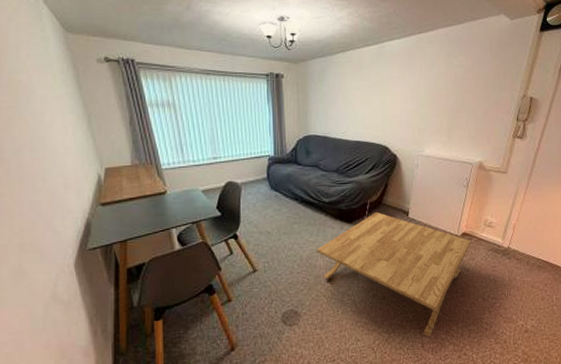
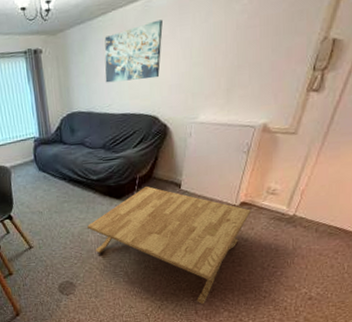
wall art: none [341,63,394,112] -> present [104,19,163,83]

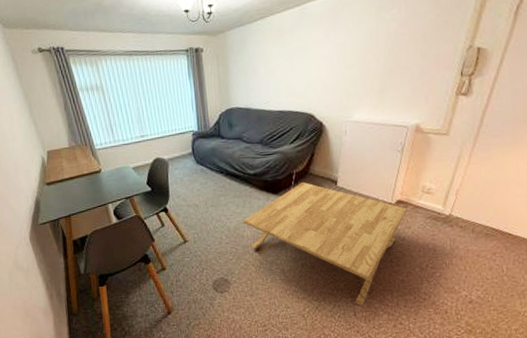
wall art: present [104,19,163,83] -> none [263,25,318,82]

